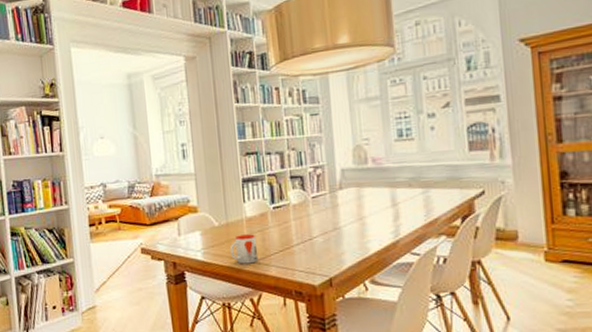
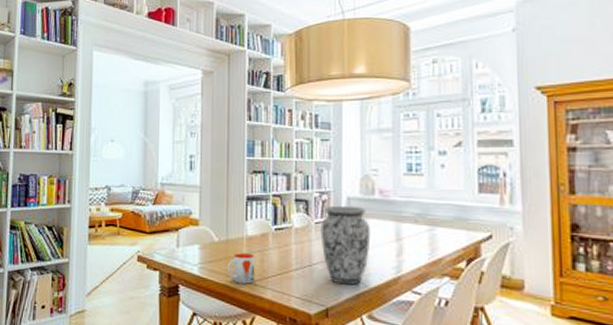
vase: none [317,177,368,254] -> present [320,205,371,285]

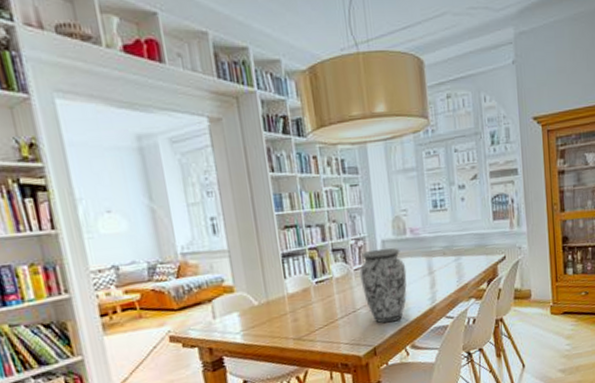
mug: present [227,253,254,284] -> none [271,311,302,343]

